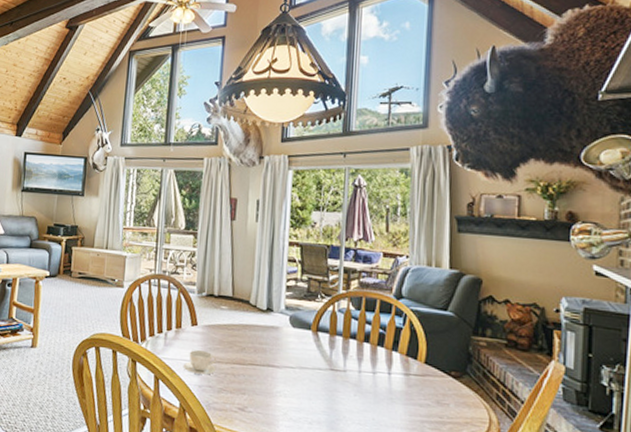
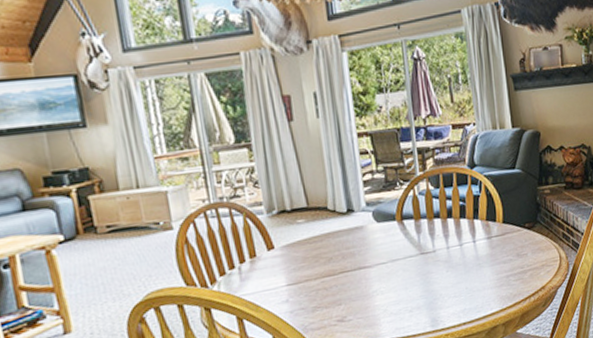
teacup: present [183,349,217,375] -> none [267,273,306,301]

